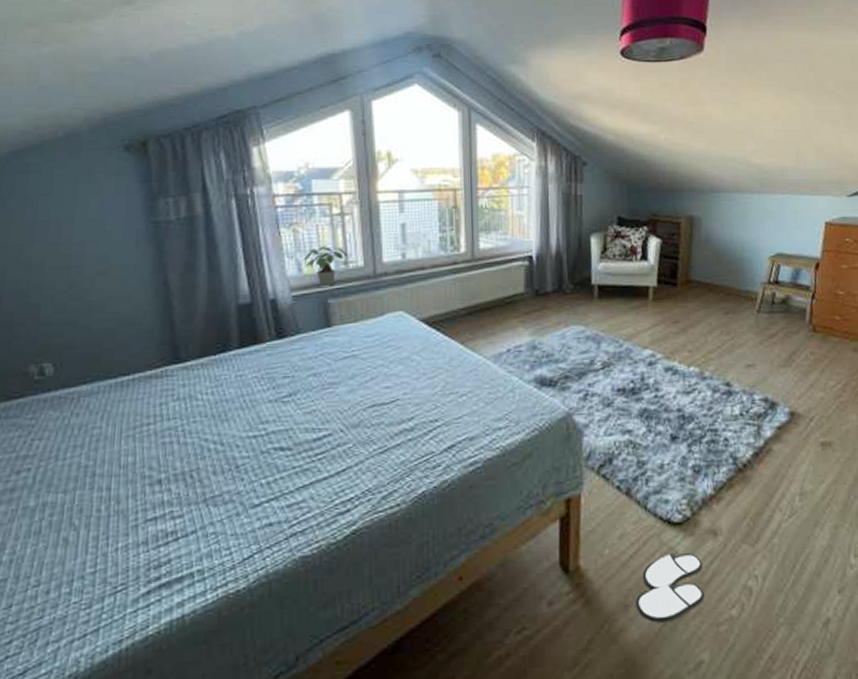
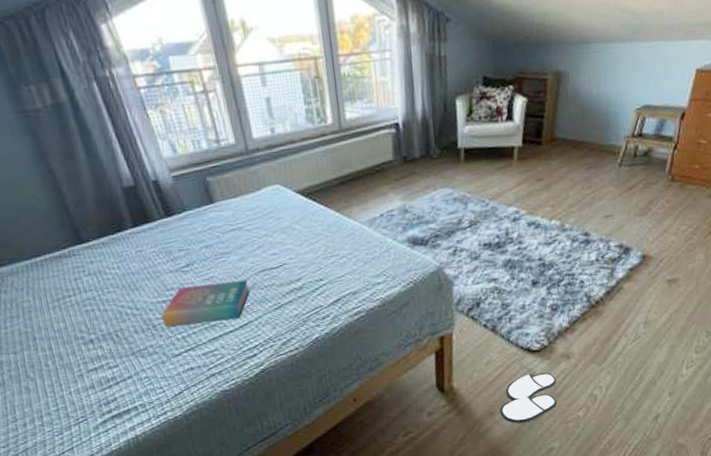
book: none [248,415,355,469] -> present [161,279,251,327]
potted plant: present [303,245,348,287] -> none [176,125,218,166]

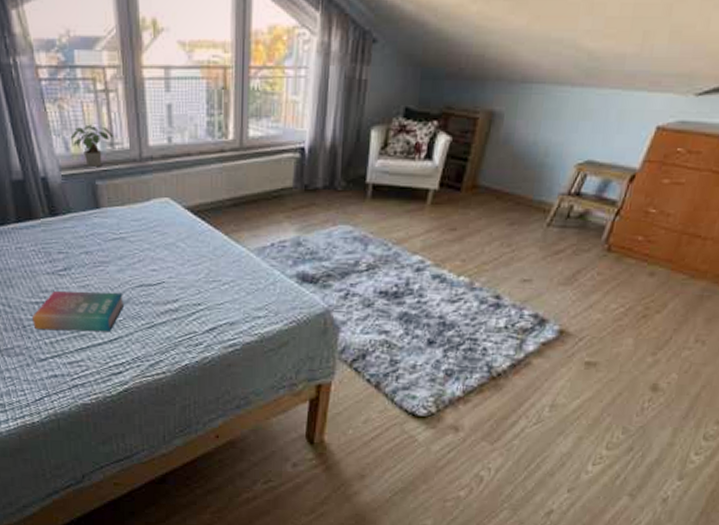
potted plant: none [176,125,218,166] -> present [70,124,113,168]
slippers: present [500,372,557,424] -> none [371,440,440,493]

